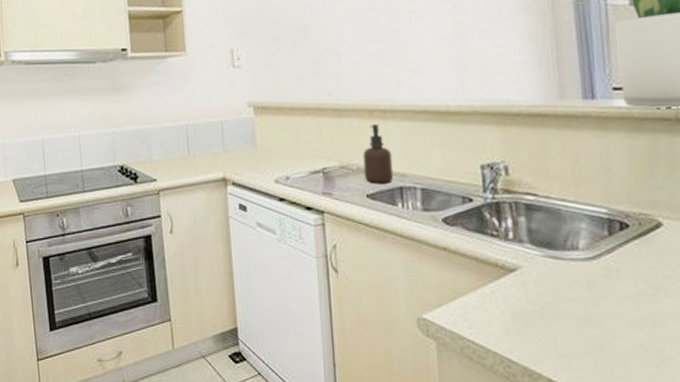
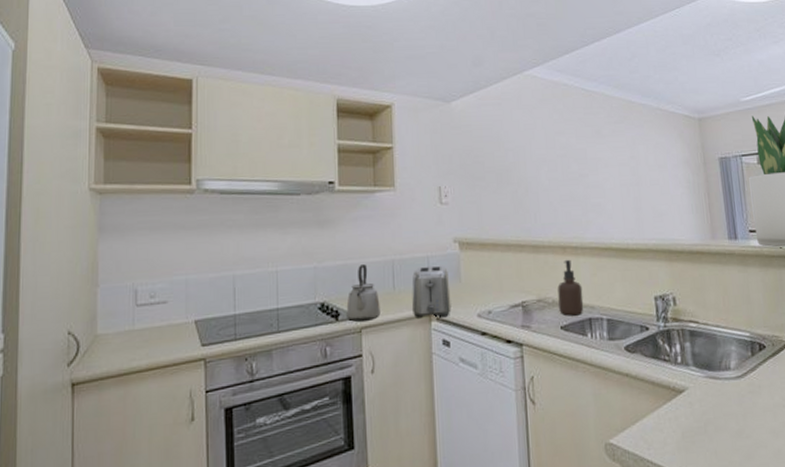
kettle: none [144,129,177,185] -> present [346,264,381,323]
toaster: none [206,130,247,184] -> present [411,265,451,320]

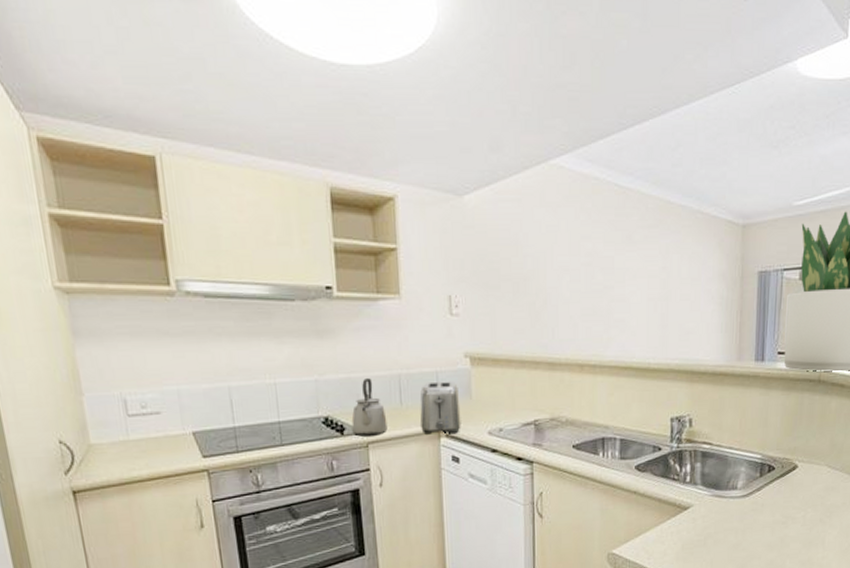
soap dispenser: present [557,259,584,316] -> none [572,378,598,436]

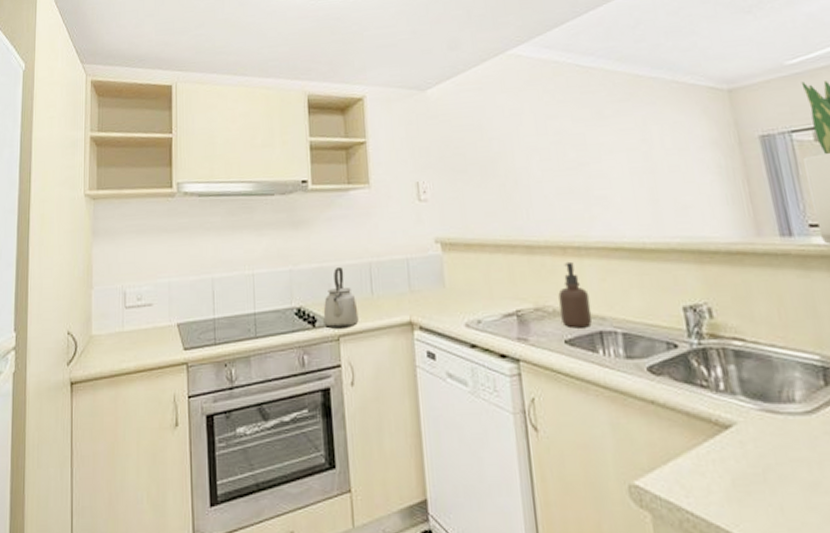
toaster: present [419,381,461,436] -> none [391,268,436,328]
soap dispenser: none [572,378,598,436] -> present [558,261,593,329]

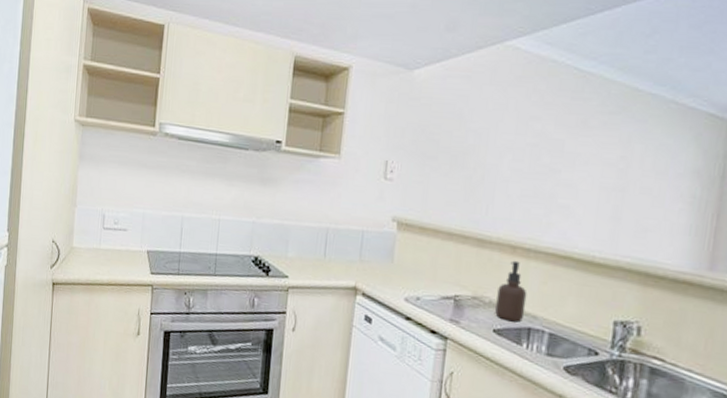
kettle: present [323,267,359,330] -> none [276,227,310,283]

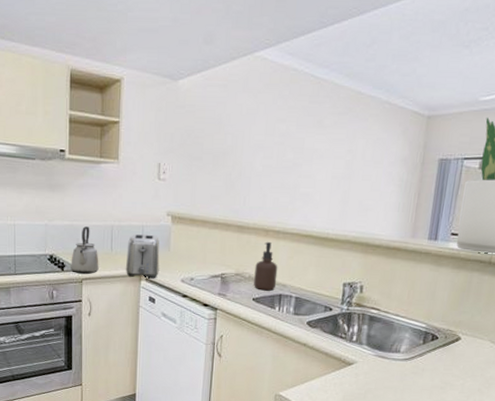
kettle: none [276,227,310,283] -> present [71,226,99,275]
toaster: none [338,239,381,295] -> present [125,233,160,279]

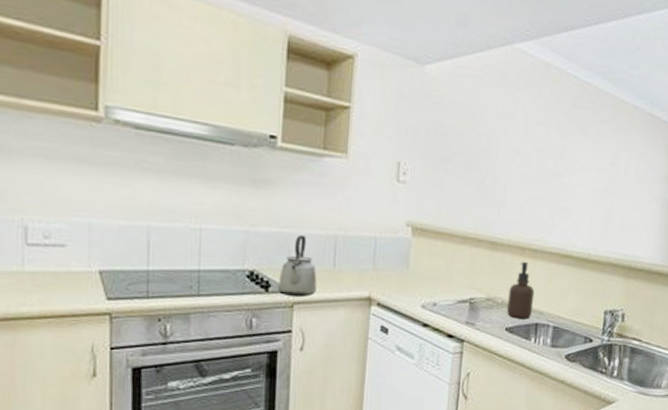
toaster: present [125,233,160,279] -> none [351,246,396,304]

